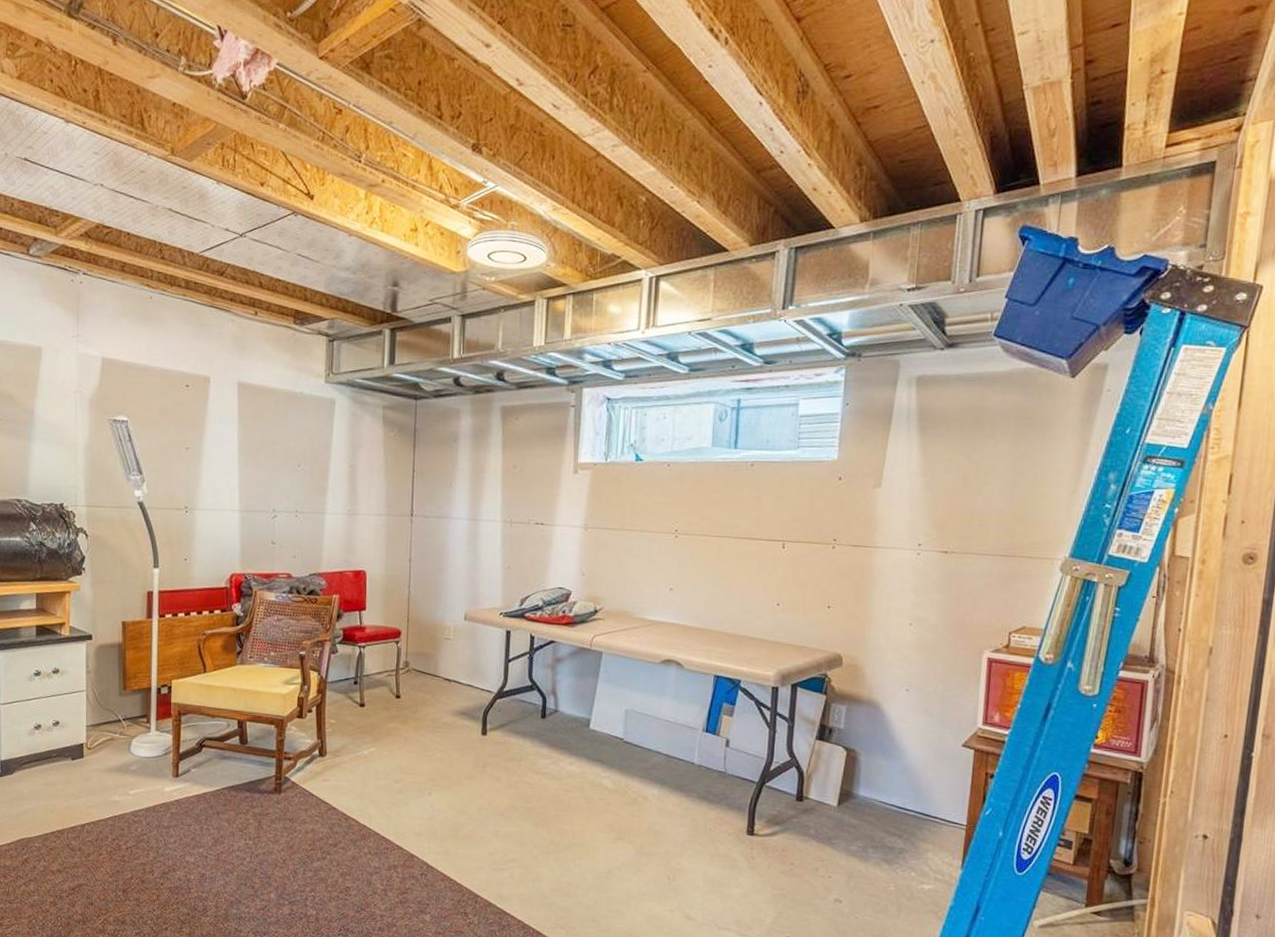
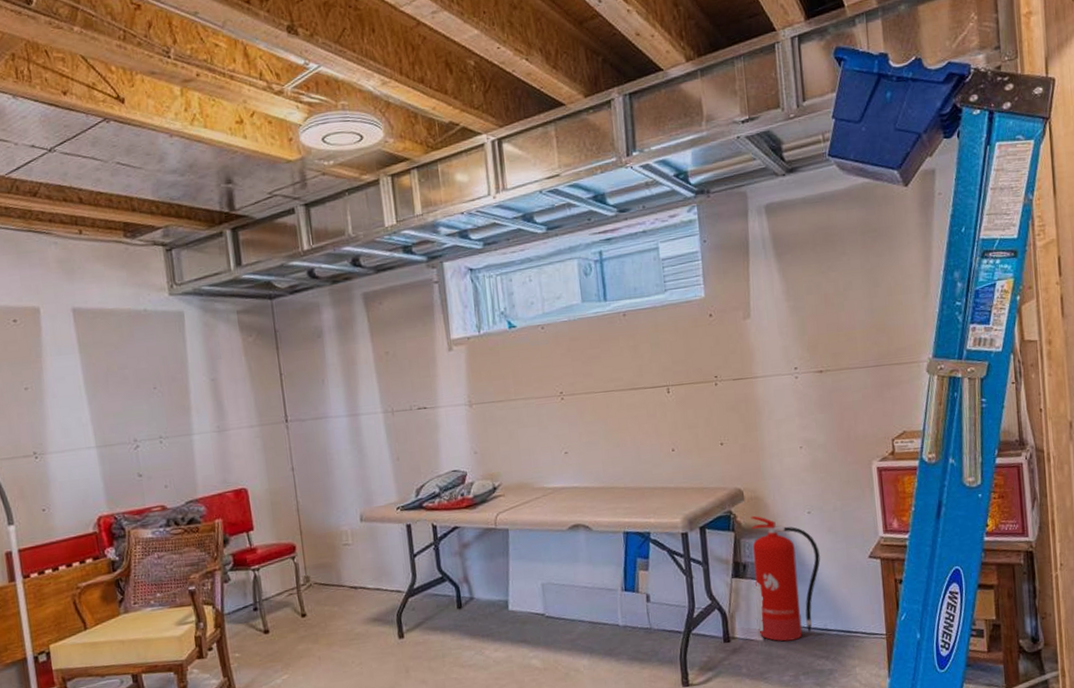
fire extinguisher: none [834,682,911,813] -> present [751,515,820,642]

